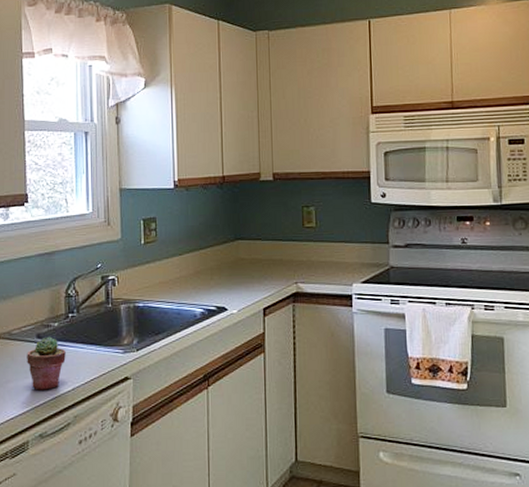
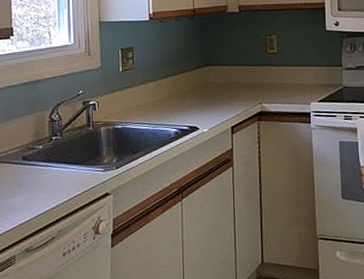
potted succulent: present [27,336,66,390] -> none [13,158,50,208]

